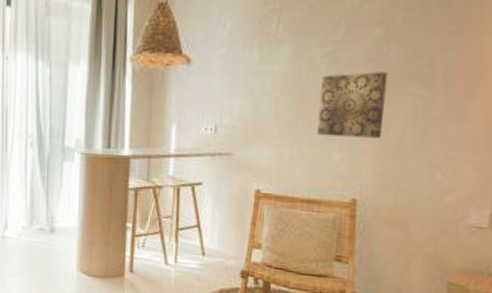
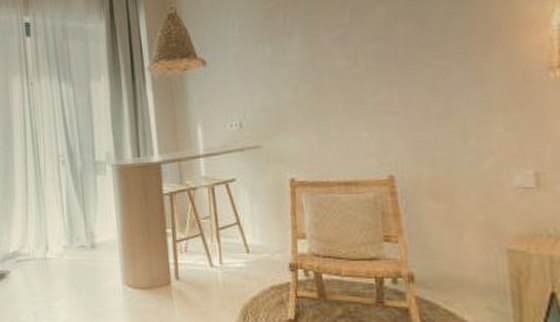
wall art: present [316,72,389,138] -> none [335,47,407,117]

